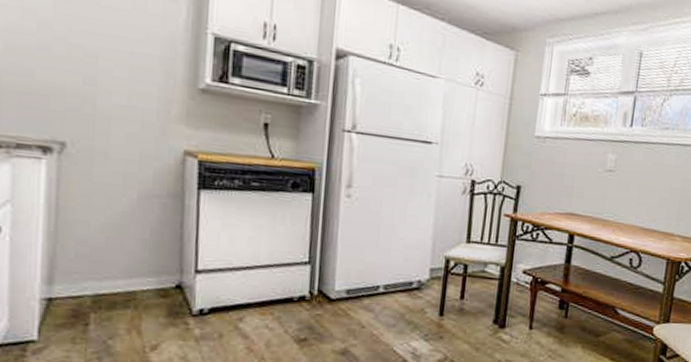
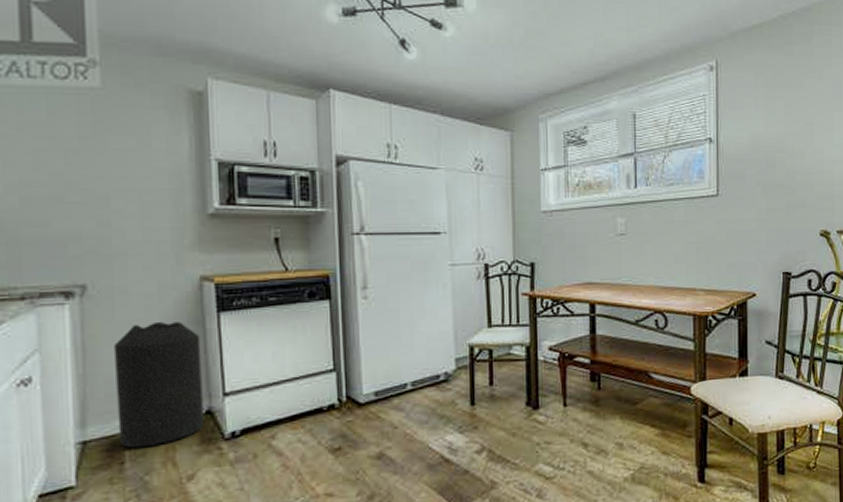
trash can: none [85,190,178,313] -> present [115,322,204,449]

